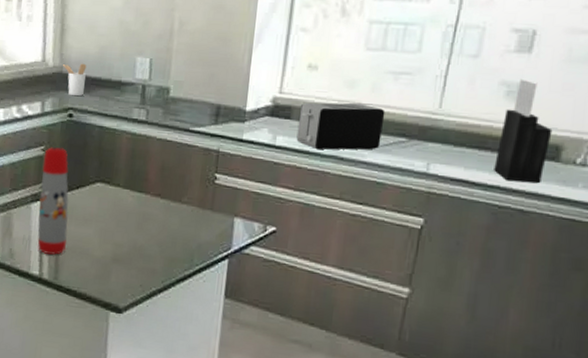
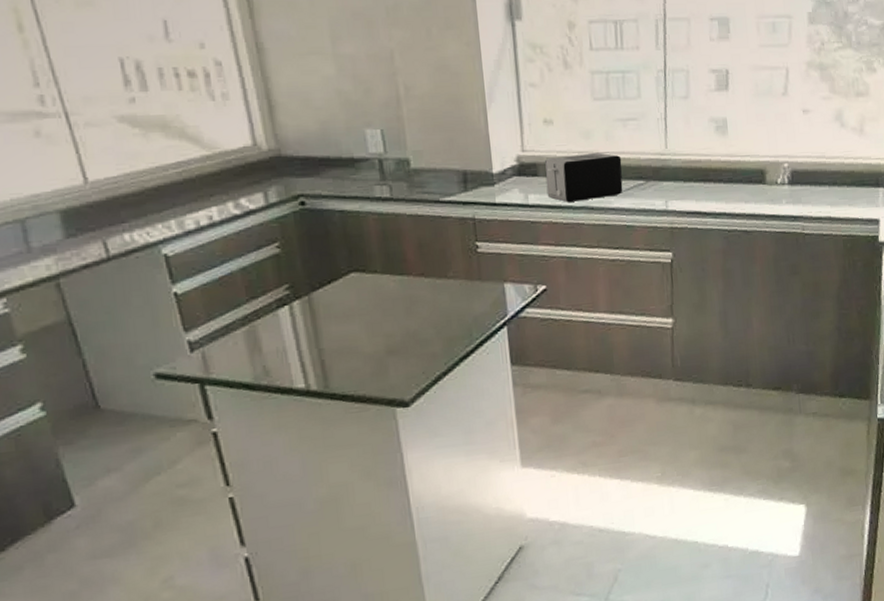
water bottle: present [37,147,69,255] -> none [280,241,331,363]
utensil holder: present [63,63,87,97] -> none [280,142,313,181]
knife block: present [494,78,553,184] -> none [718,114,756,207]

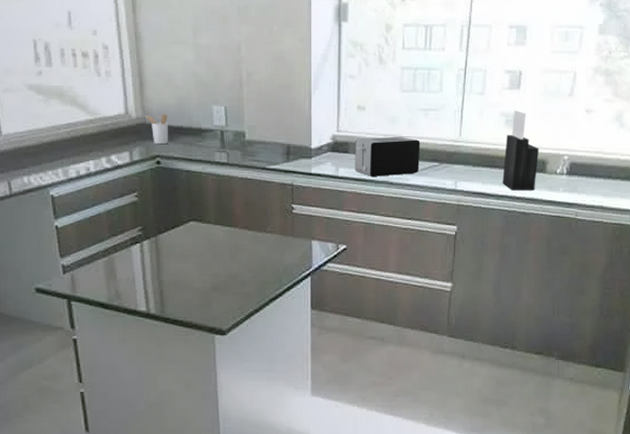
utensil holder: none [280,142,313,181] -> present [146,114,168,145]
knife block: none [718,114,756,207] -> present [502,110,539,191]

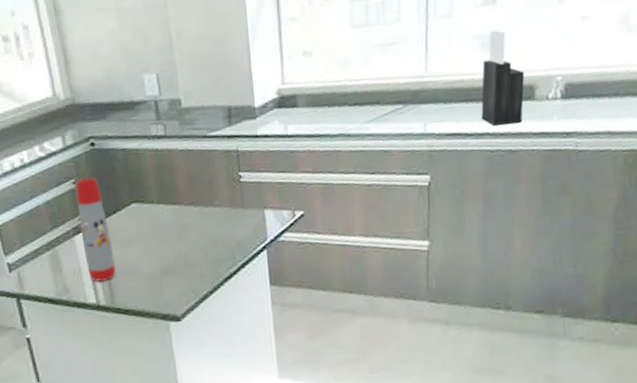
water bottle: none [138,193,169,291] -> present [75,177,116,282]
utensil holder: present [146,114,168,145] -> none [74,90,100,125]
toaster: present [355,136,421,176] -> none [303,79,381,131]

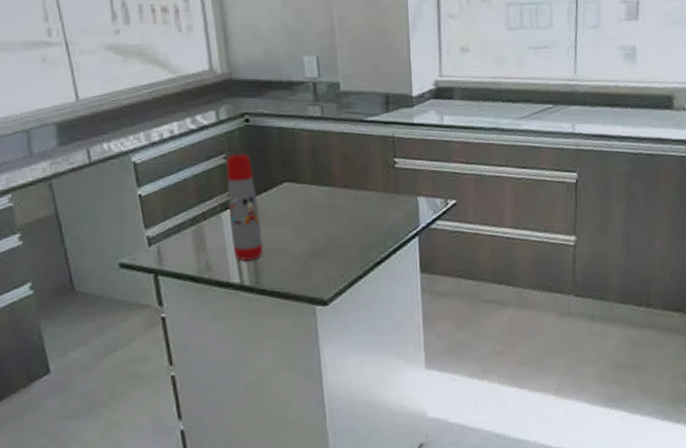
knife block: present [481,29,525,126] -> none [624,42,664,131]

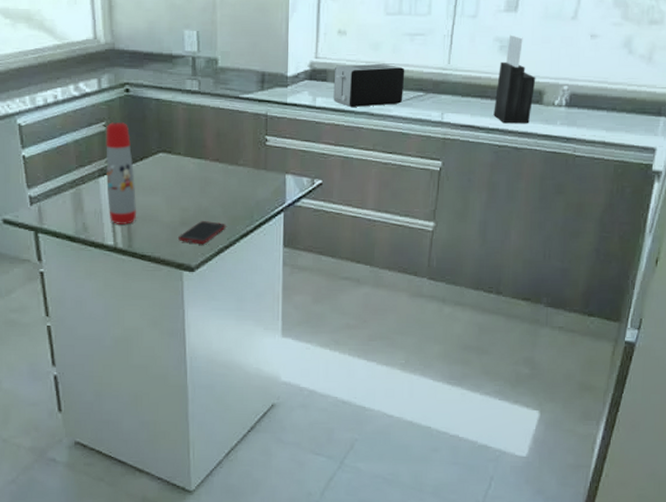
cell phone: none [309,250,359,276] -> present [178,221,226,245]
toaster: none [460,78,532,123] -> present [333,63,405,107]
knife block: none [624,42,664,131] -> present [493,34,536,124]

